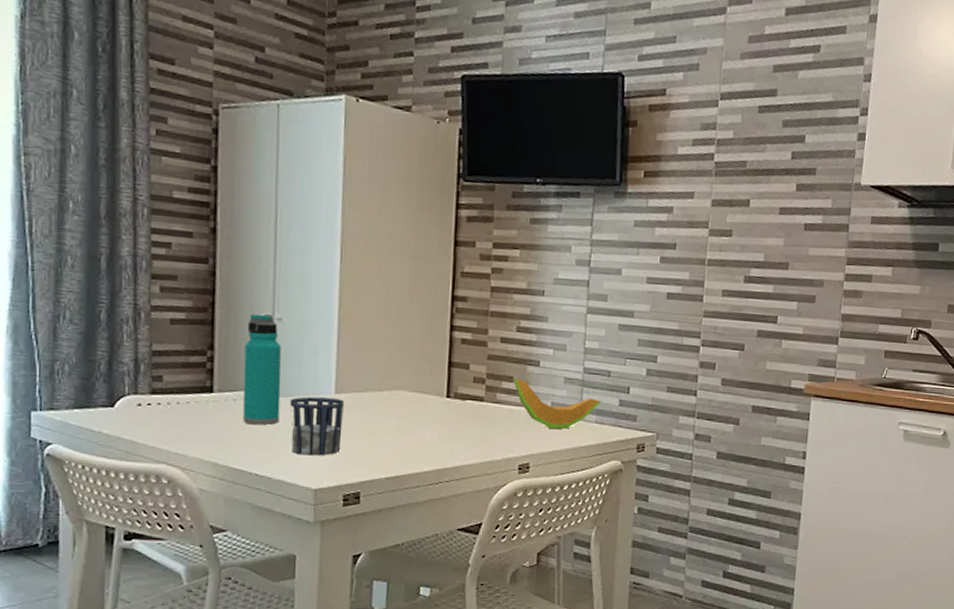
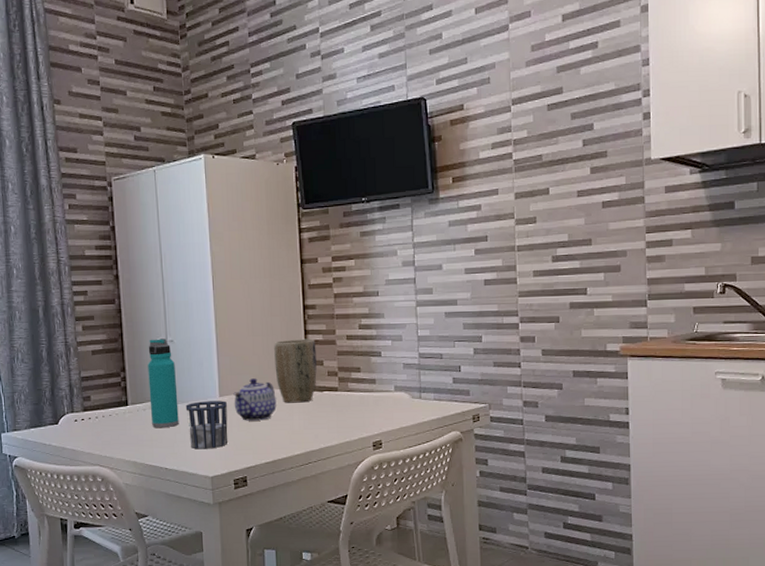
teapot: none [352,375,407,428] -> present [233,378,277,421]
plant pot: none [409,334,463,411] -> present [274,338,317,403]
cantaloupe slice: present [512,378,602,430] -> none [360,369,438,409]

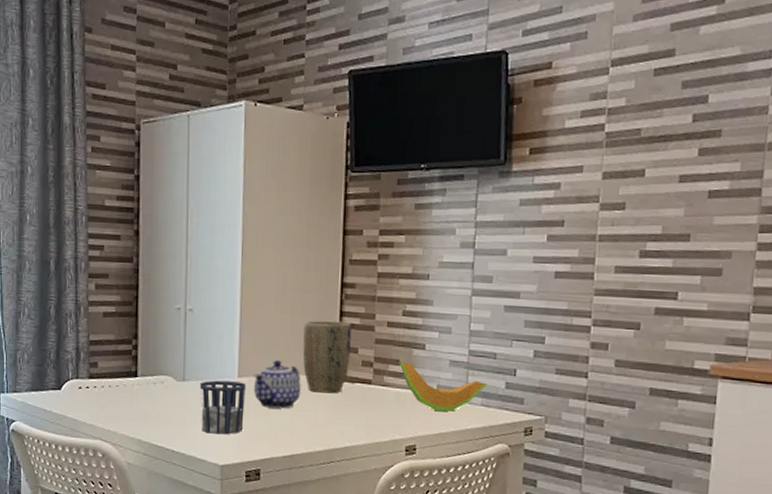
water bottle: present [148,338,179,427] -> none [161,305,193,406]
cantaloupe slice: none [360,369,438,409] -> present [399,361,488,412]

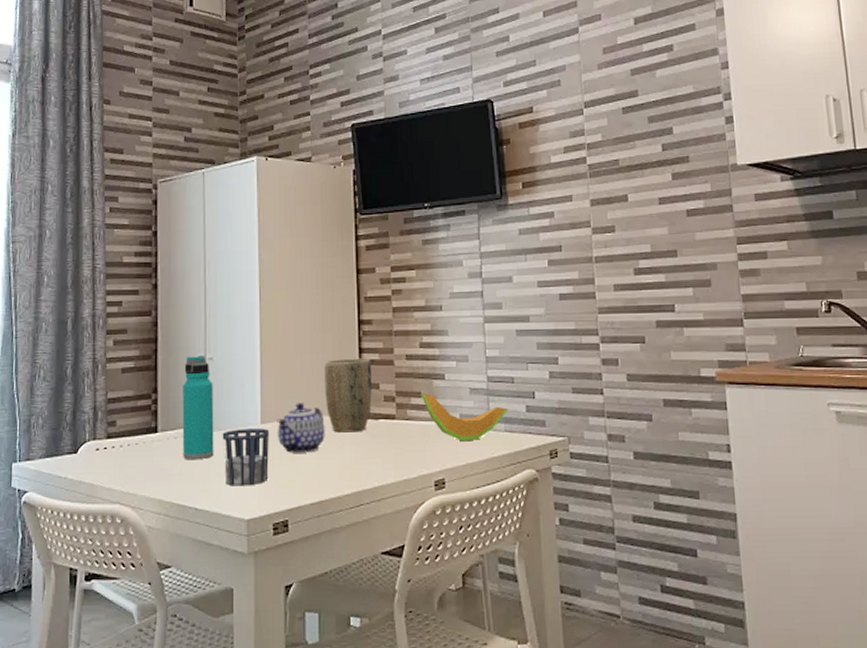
water bottle: none [161,305,193,406] -> present [182,356,214,459]

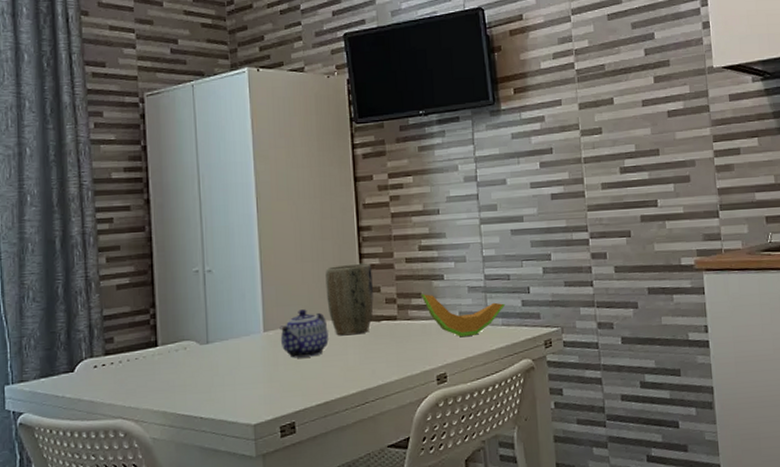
water bottle: present [182,356,214,459] -> none [181,268,217,371]
cup: present [222,428,269,486] -> none [224,336,274,394]

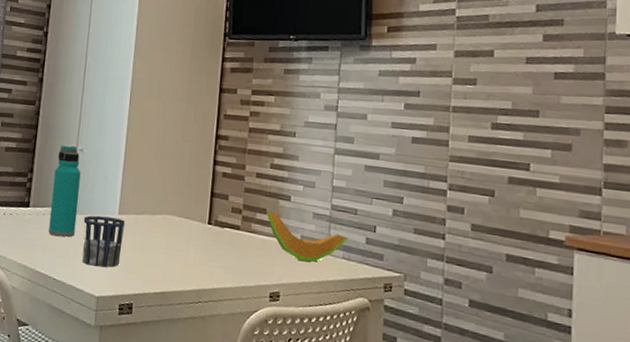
water bottle: none [181,268,217,371] -> present [48,145,81,237]
cup: none [224,336,274,394] -> present [82,215,125,267]
teapot: present [280,309,329,358] -> none [131,201,175,247]
plant pot: present [325,263,374,336] -> none [178,167,224,236]

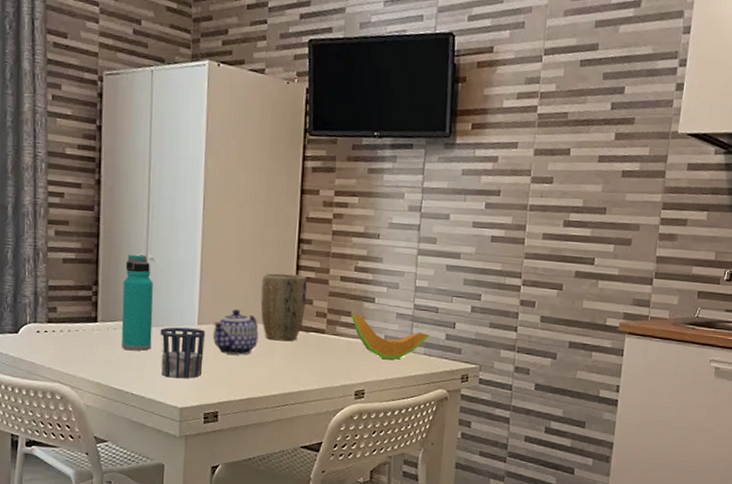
teapot: none [131,201,175,247] -> present [212,309,259,355]
plant pot: none [178,167,224,236] -> present [260,273,307,342]

